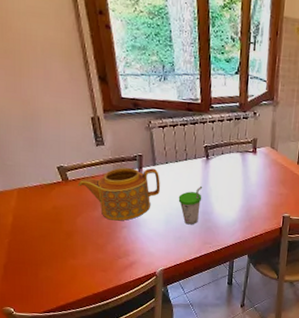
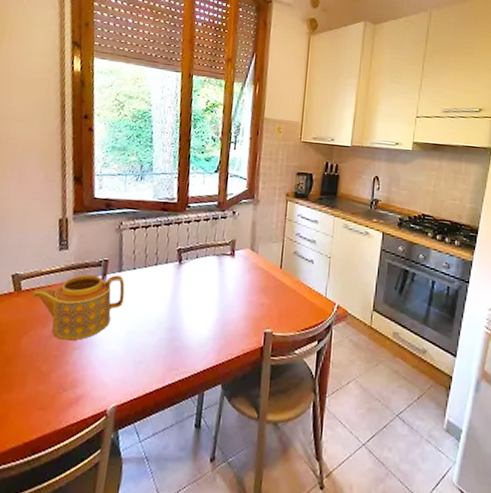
cup: present [178,186,203,225] -> none [143,295,173,345]

